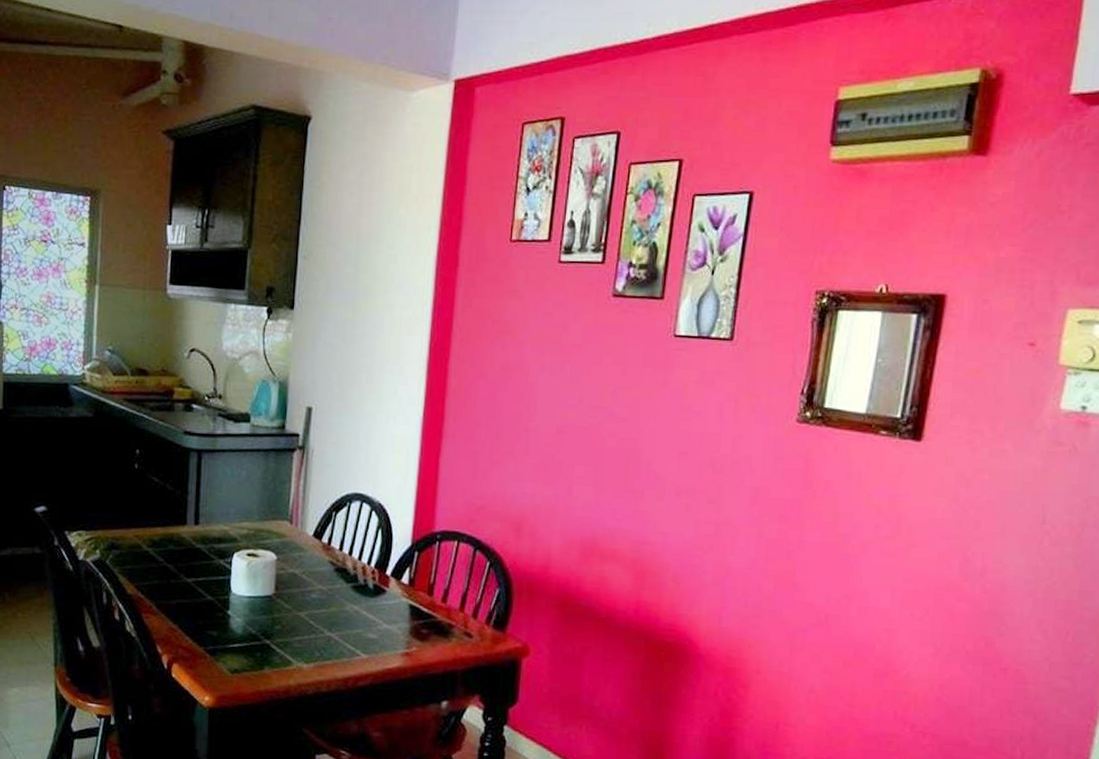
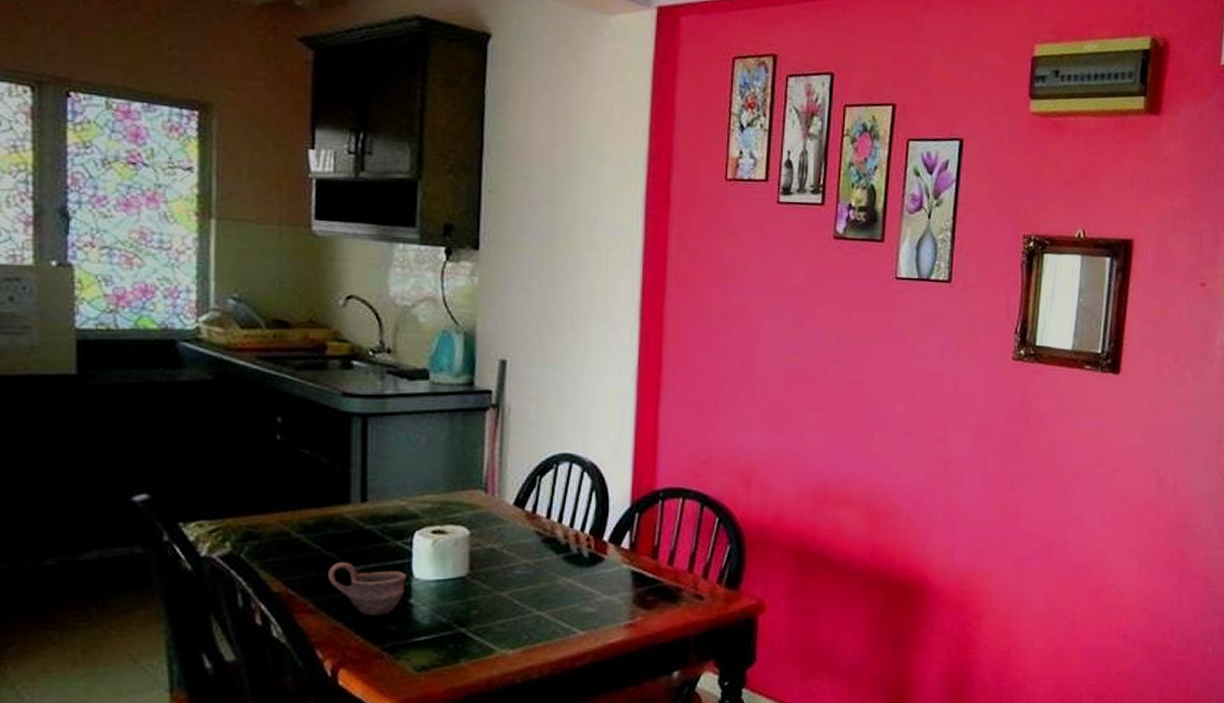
cup: none [167,573,227,622] -> present [327,561,407,616]

